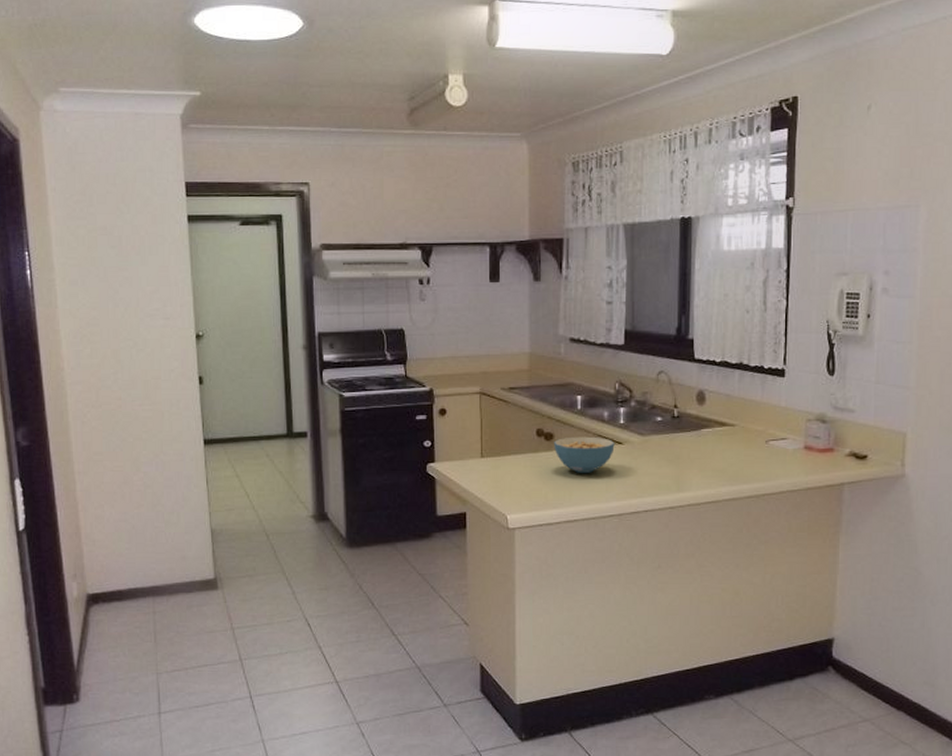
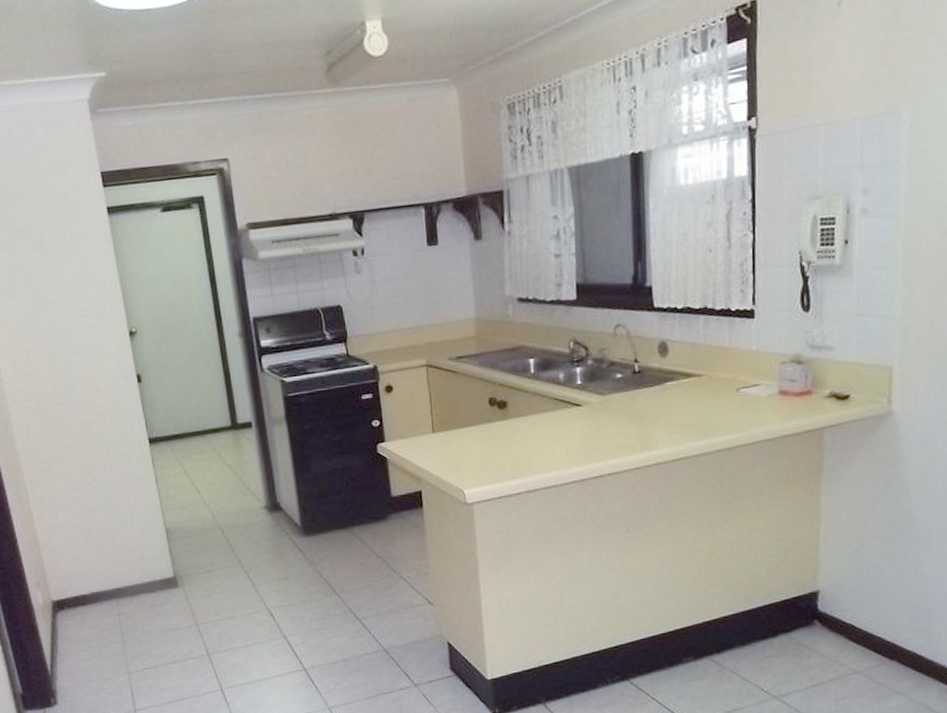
cereal bowl: present [554,436,615,473] -> none [508,401,573,441]

